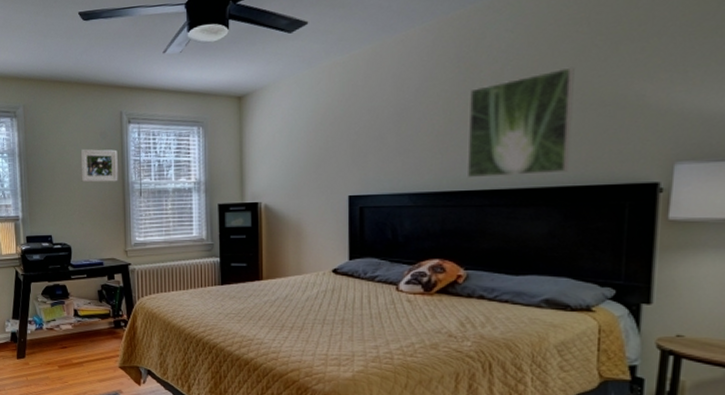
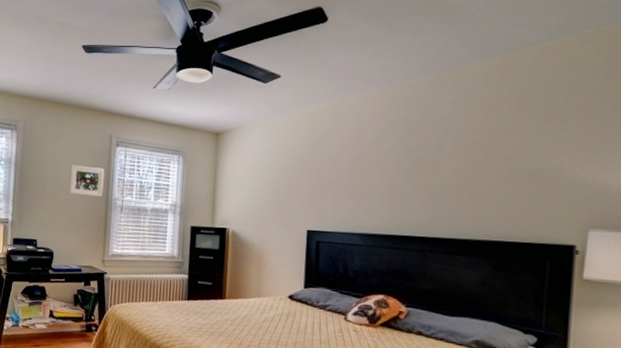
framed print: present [466,67,575,178] -> none [411,138,506,228]

